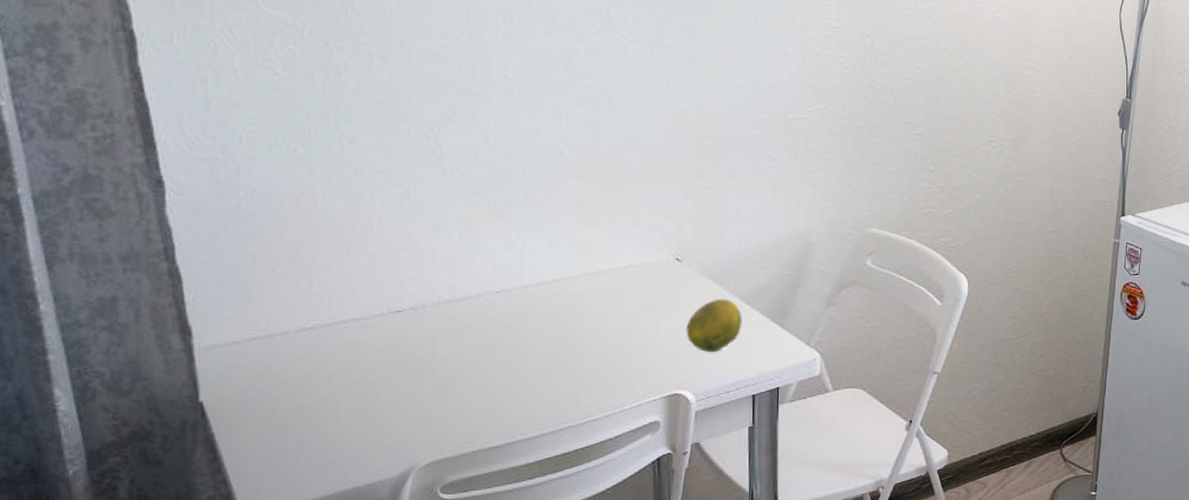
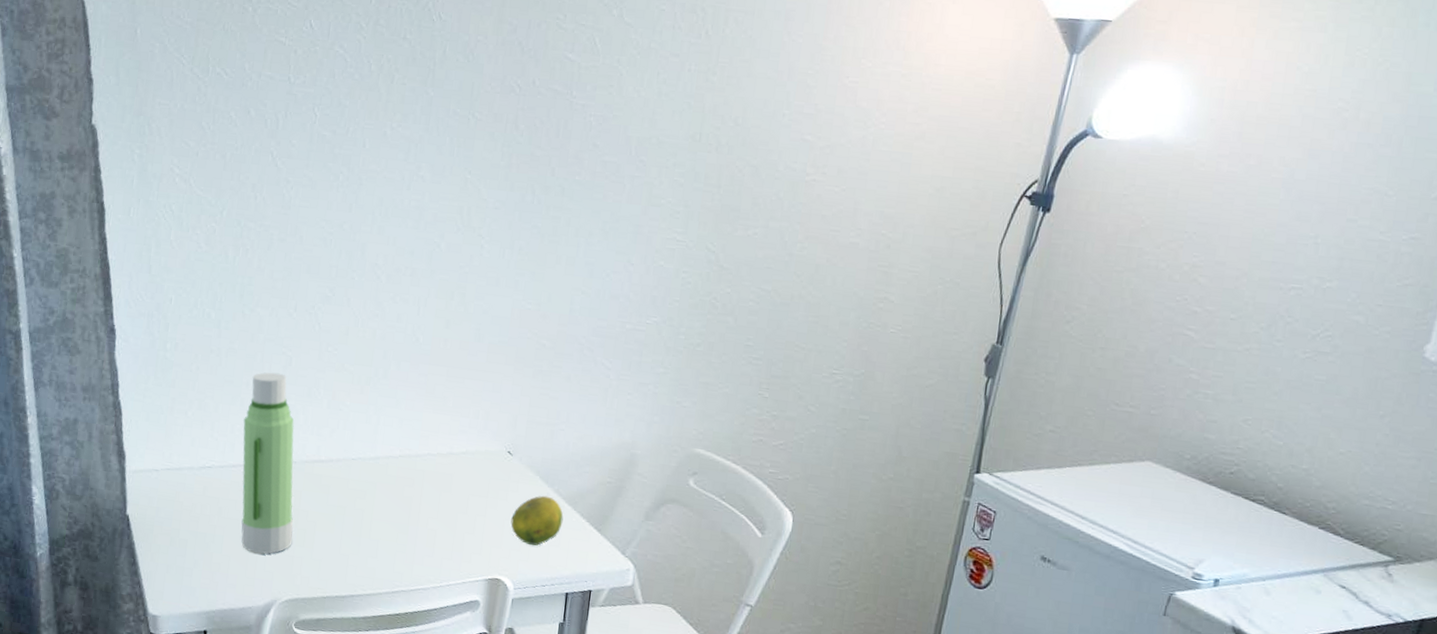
water bottle: none [352,208,429,418] -> present [241,372,295,554]

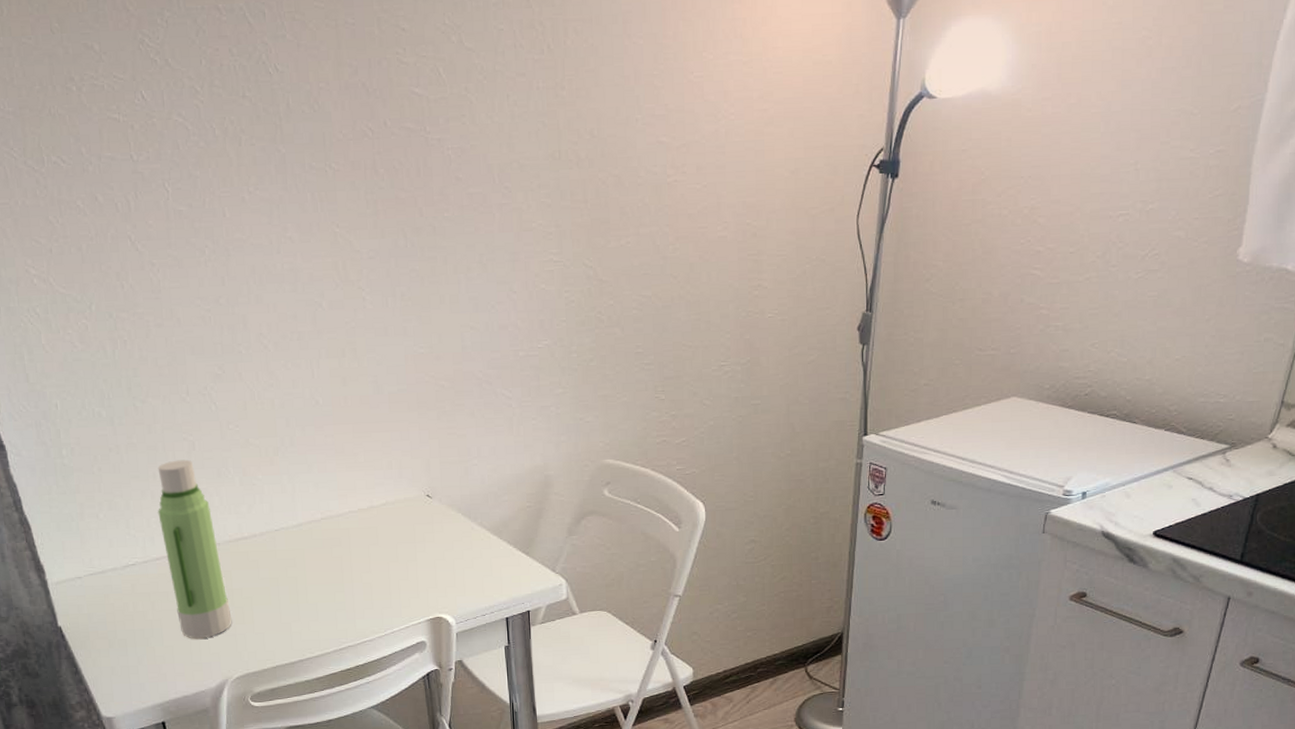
fruit: present [510,495,564,546] -> none [441,530,492,580]

